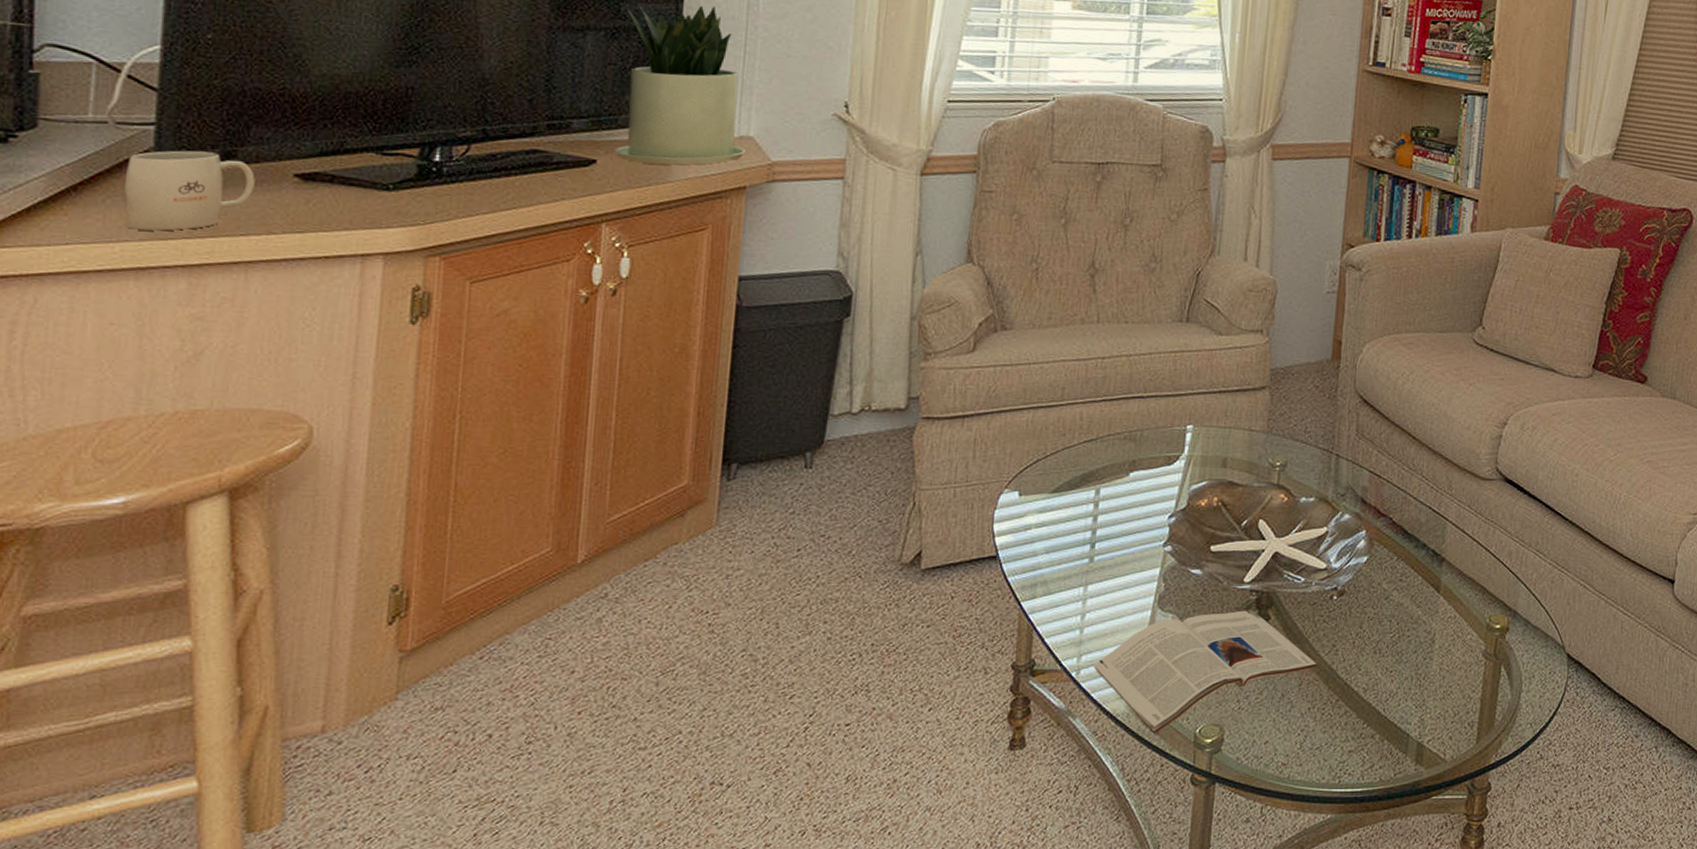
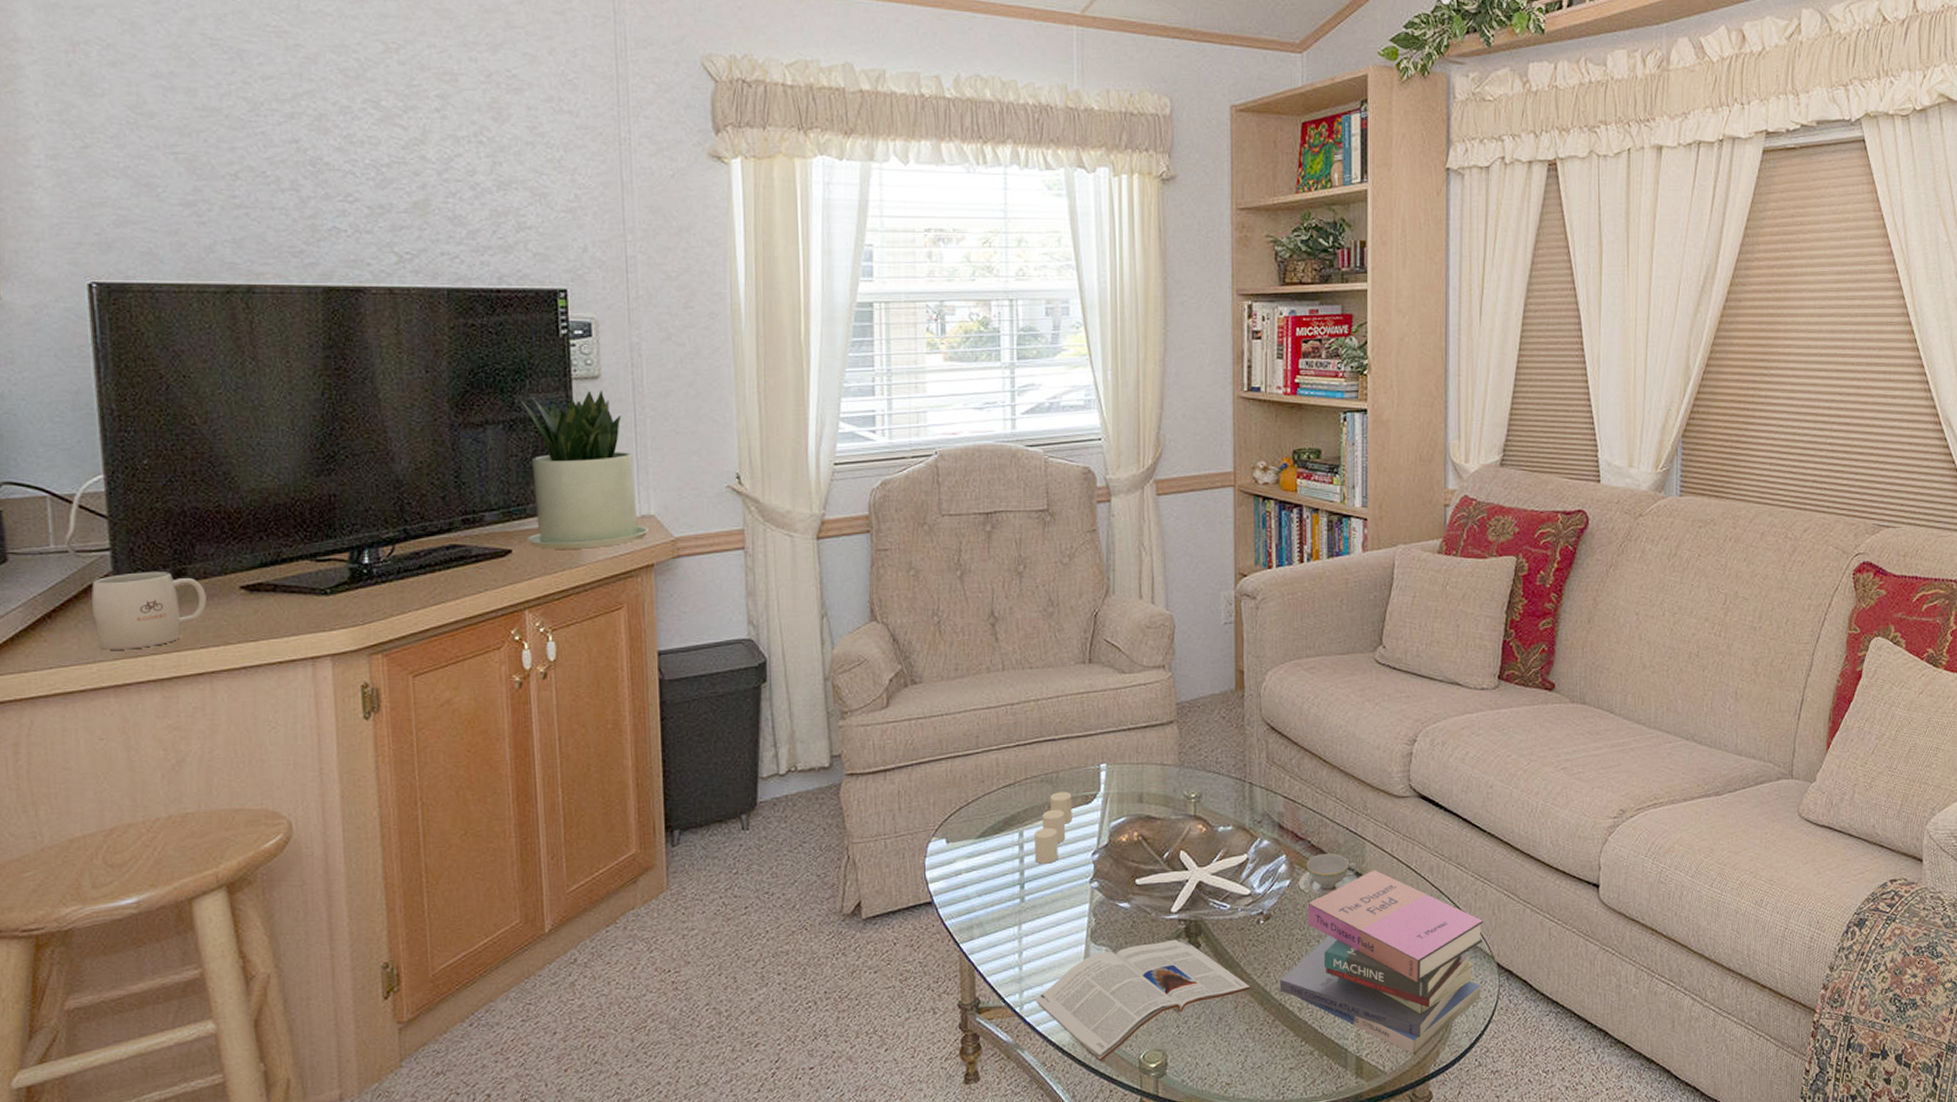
candle: none [1109,451,1155,524] -> present [1035,792,1072,864]
books: none [1346,551,1558,743] -> present [1279,870,1484,1054]
teacup: none [1375,531,1437,576] -> present [1298,853,1358,897]

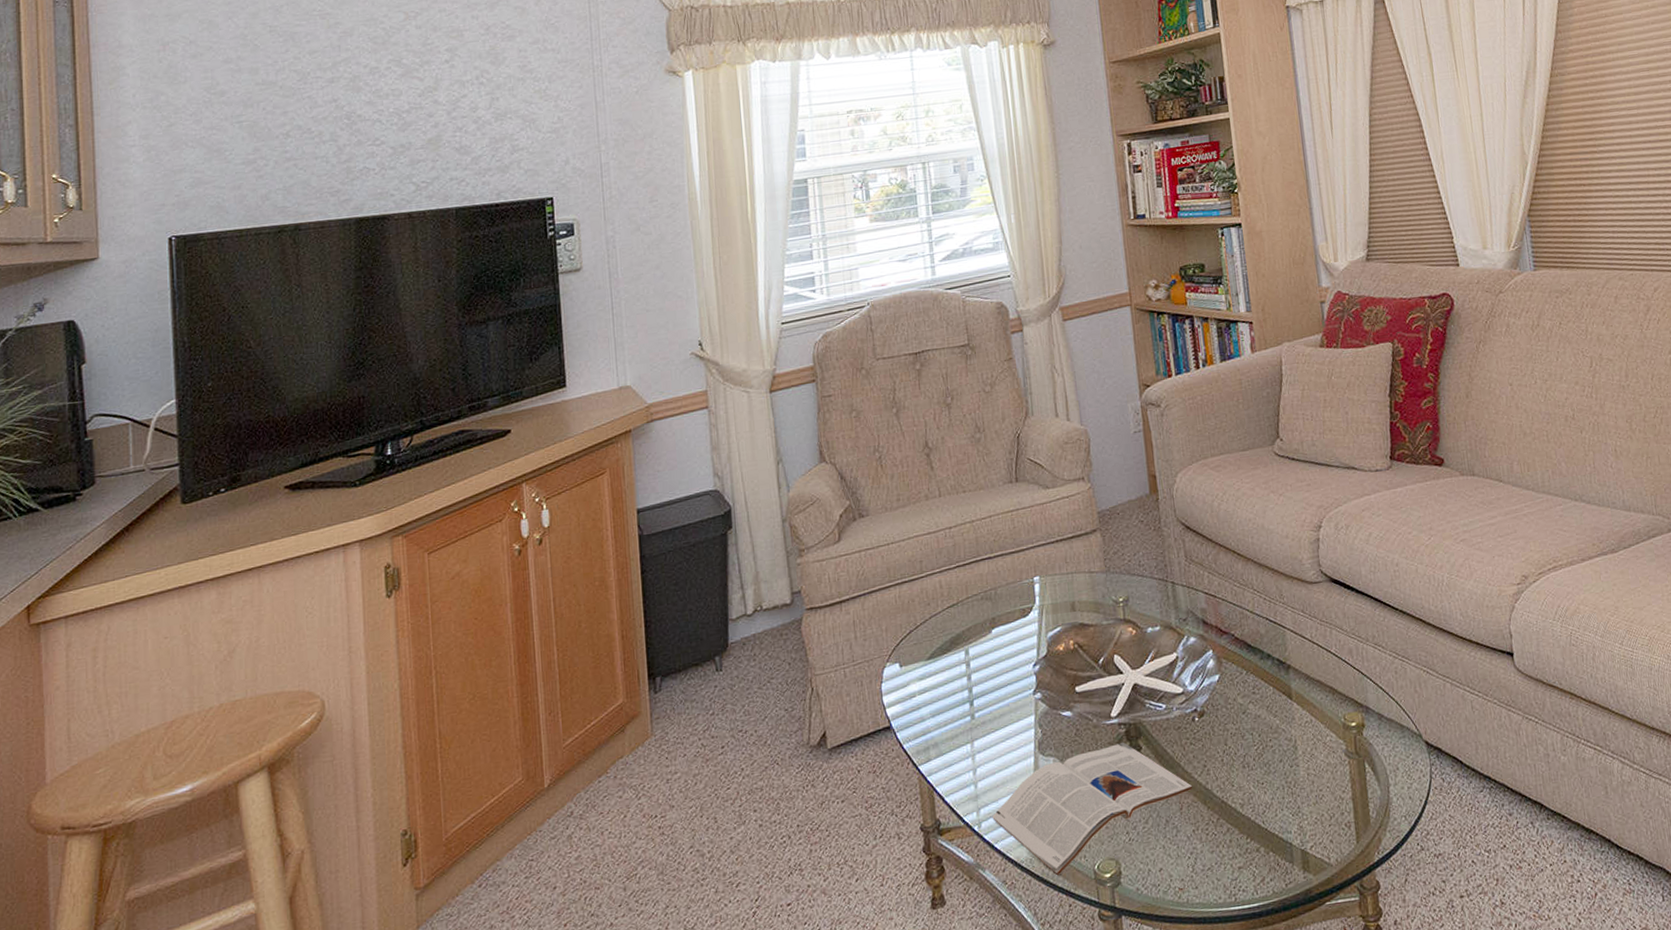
mug: present [91,572,207,650] -> none [161,479,257,556]
planter: present [520,390,649,549] -> none [516,280,626,426]
candle: present [1035,792,1072,864] -> none [979,607,1013,680]
books: present [1279,870,1484,1054] -> none [1219,657,1414,843]
teacup: present [1298,853,1358,897] -> none [1226,644,1282,690]

